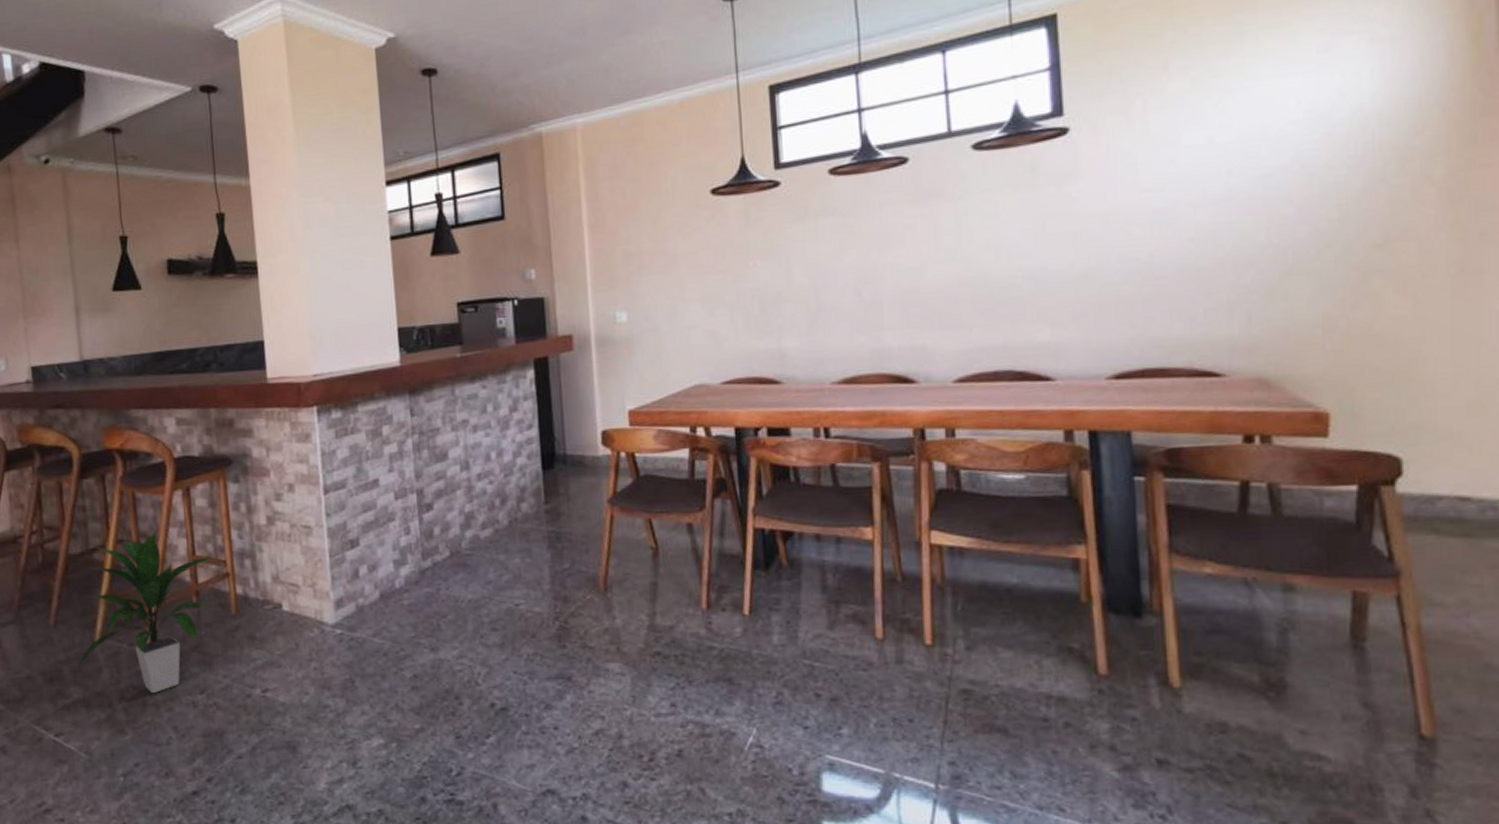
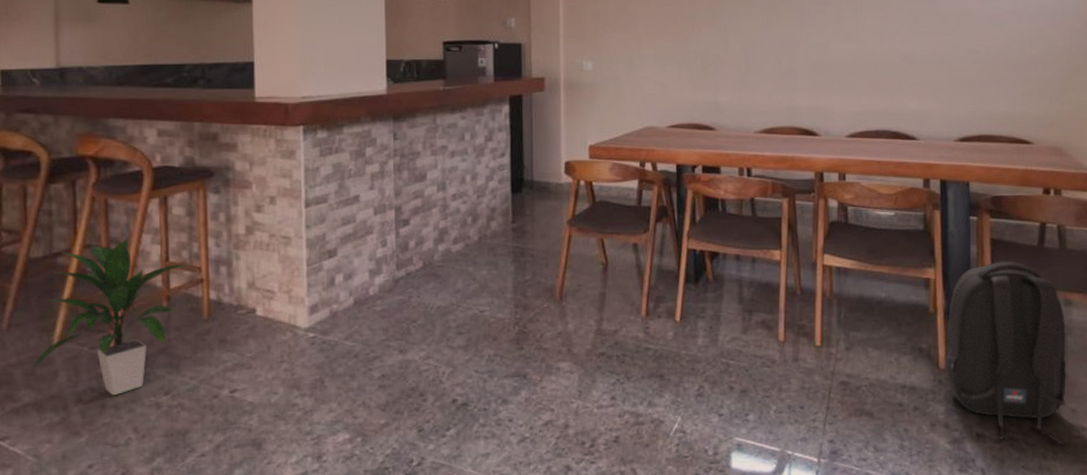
backpack: none [1106,533,1293,777] -> present [945,261,1067,444]

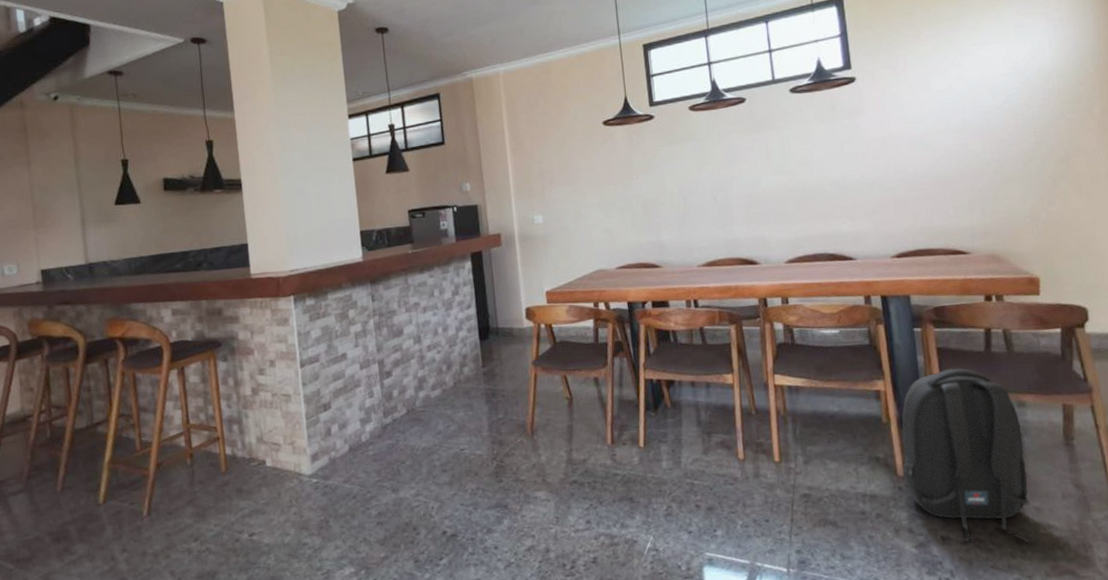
indoor plant: present [27,236,190,396] -> none [80,404,207,545]

